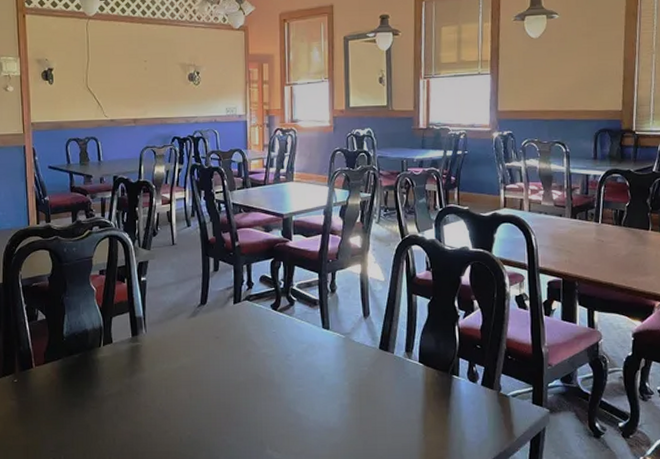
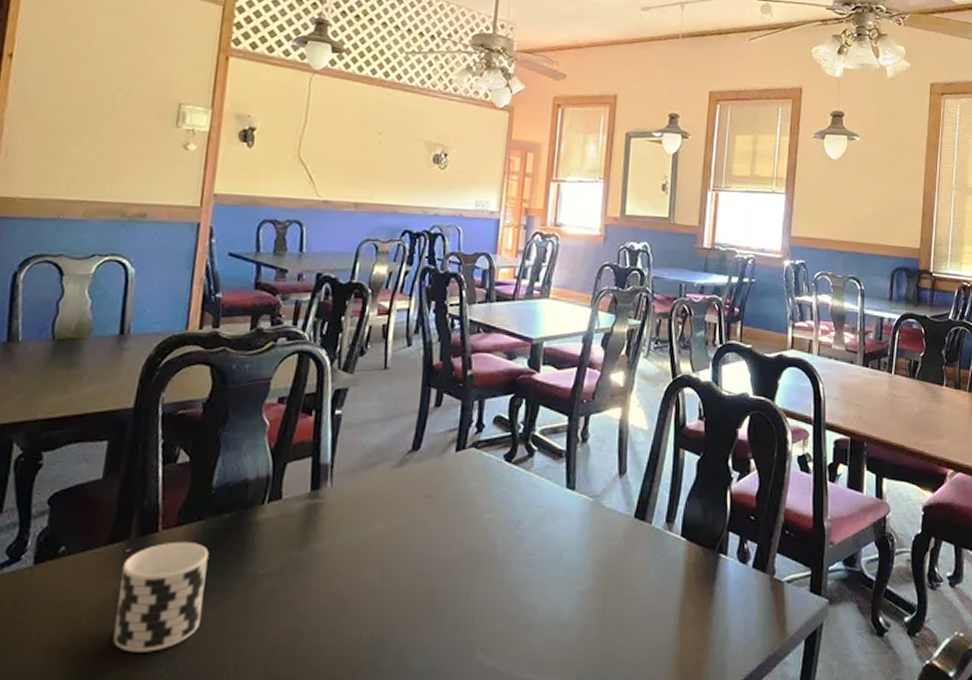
cup: none [13,374,70,448] -> present [113,541,209,653]

